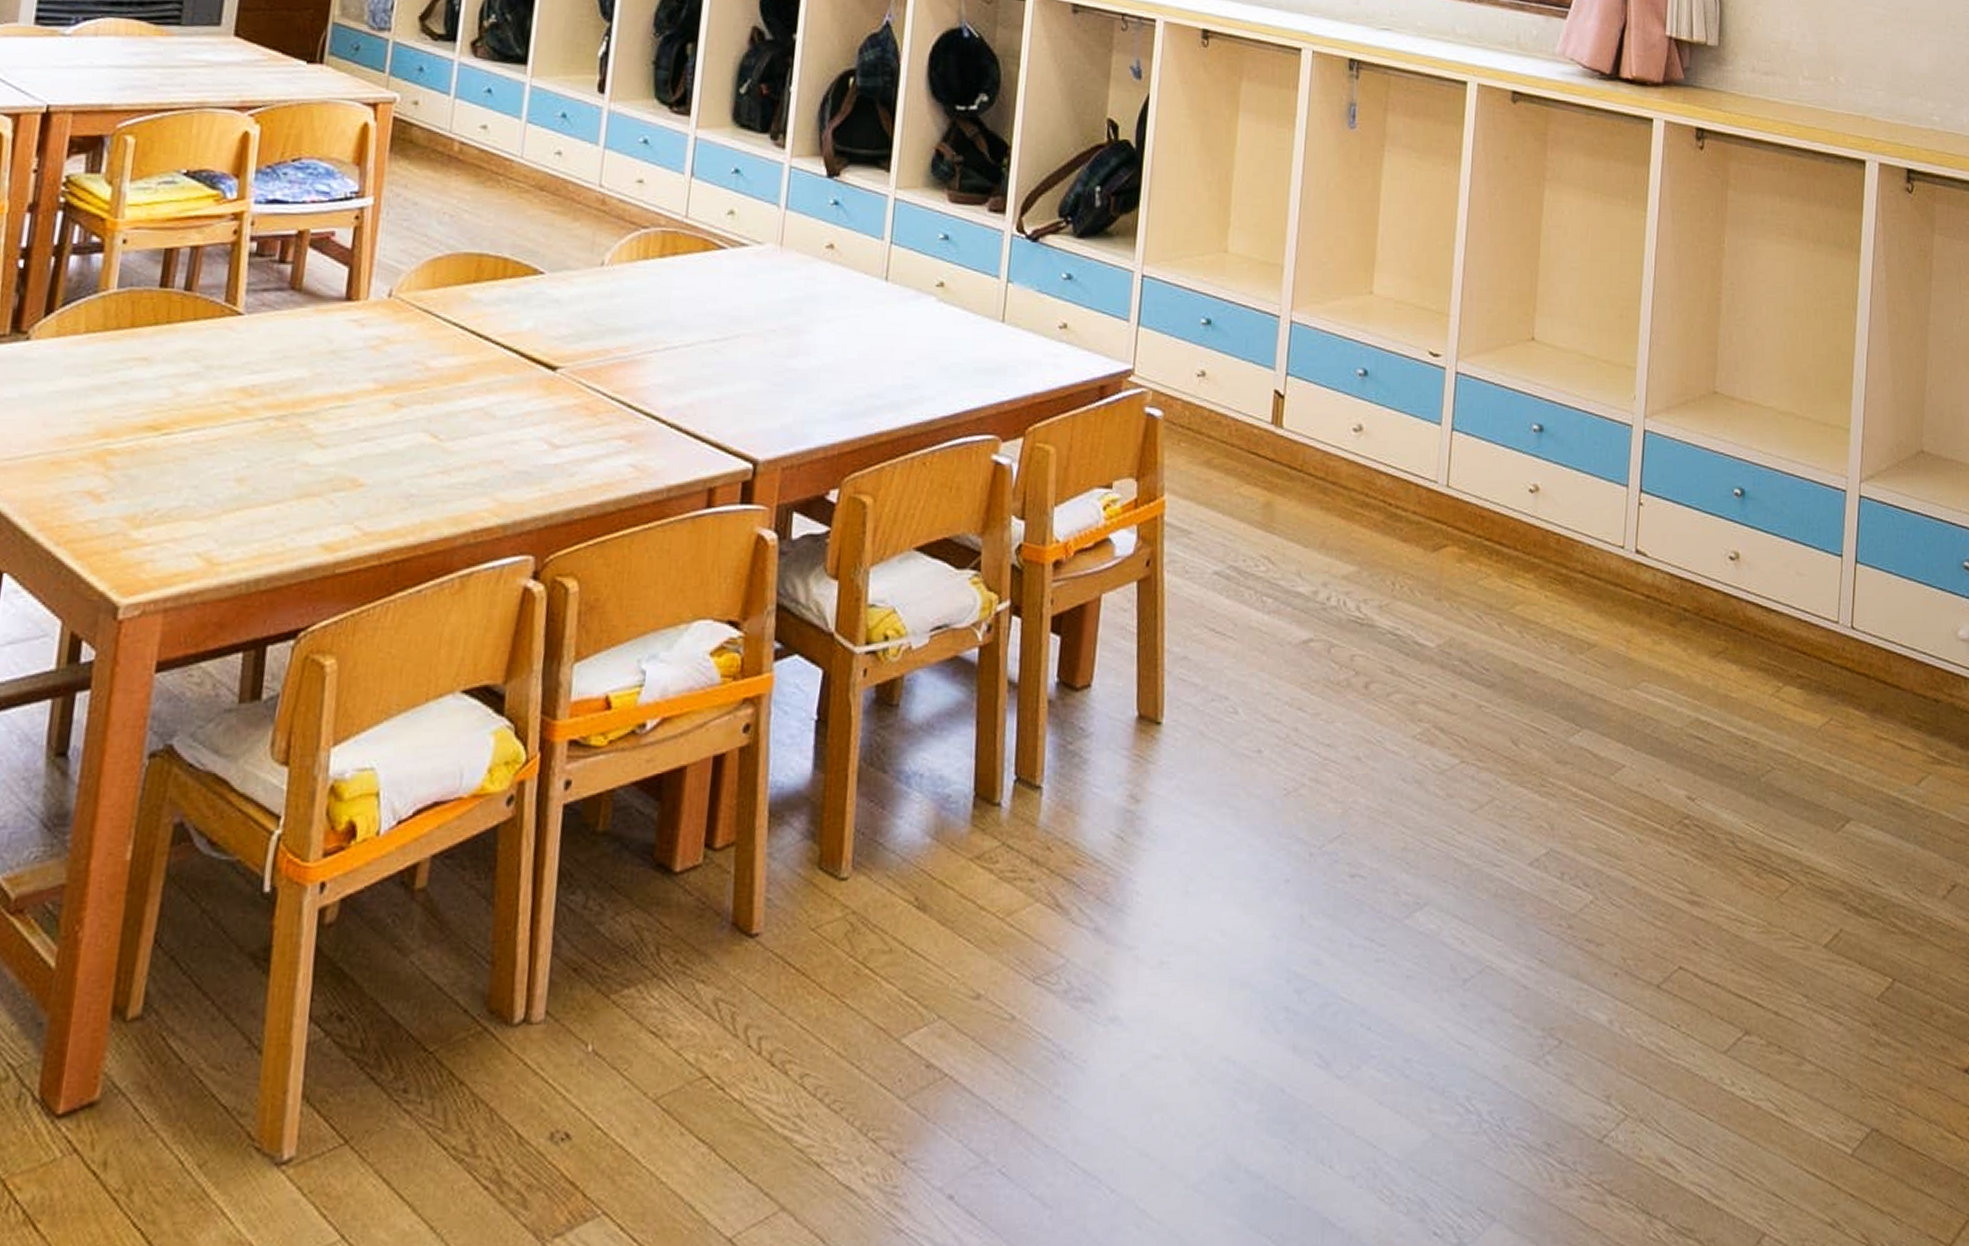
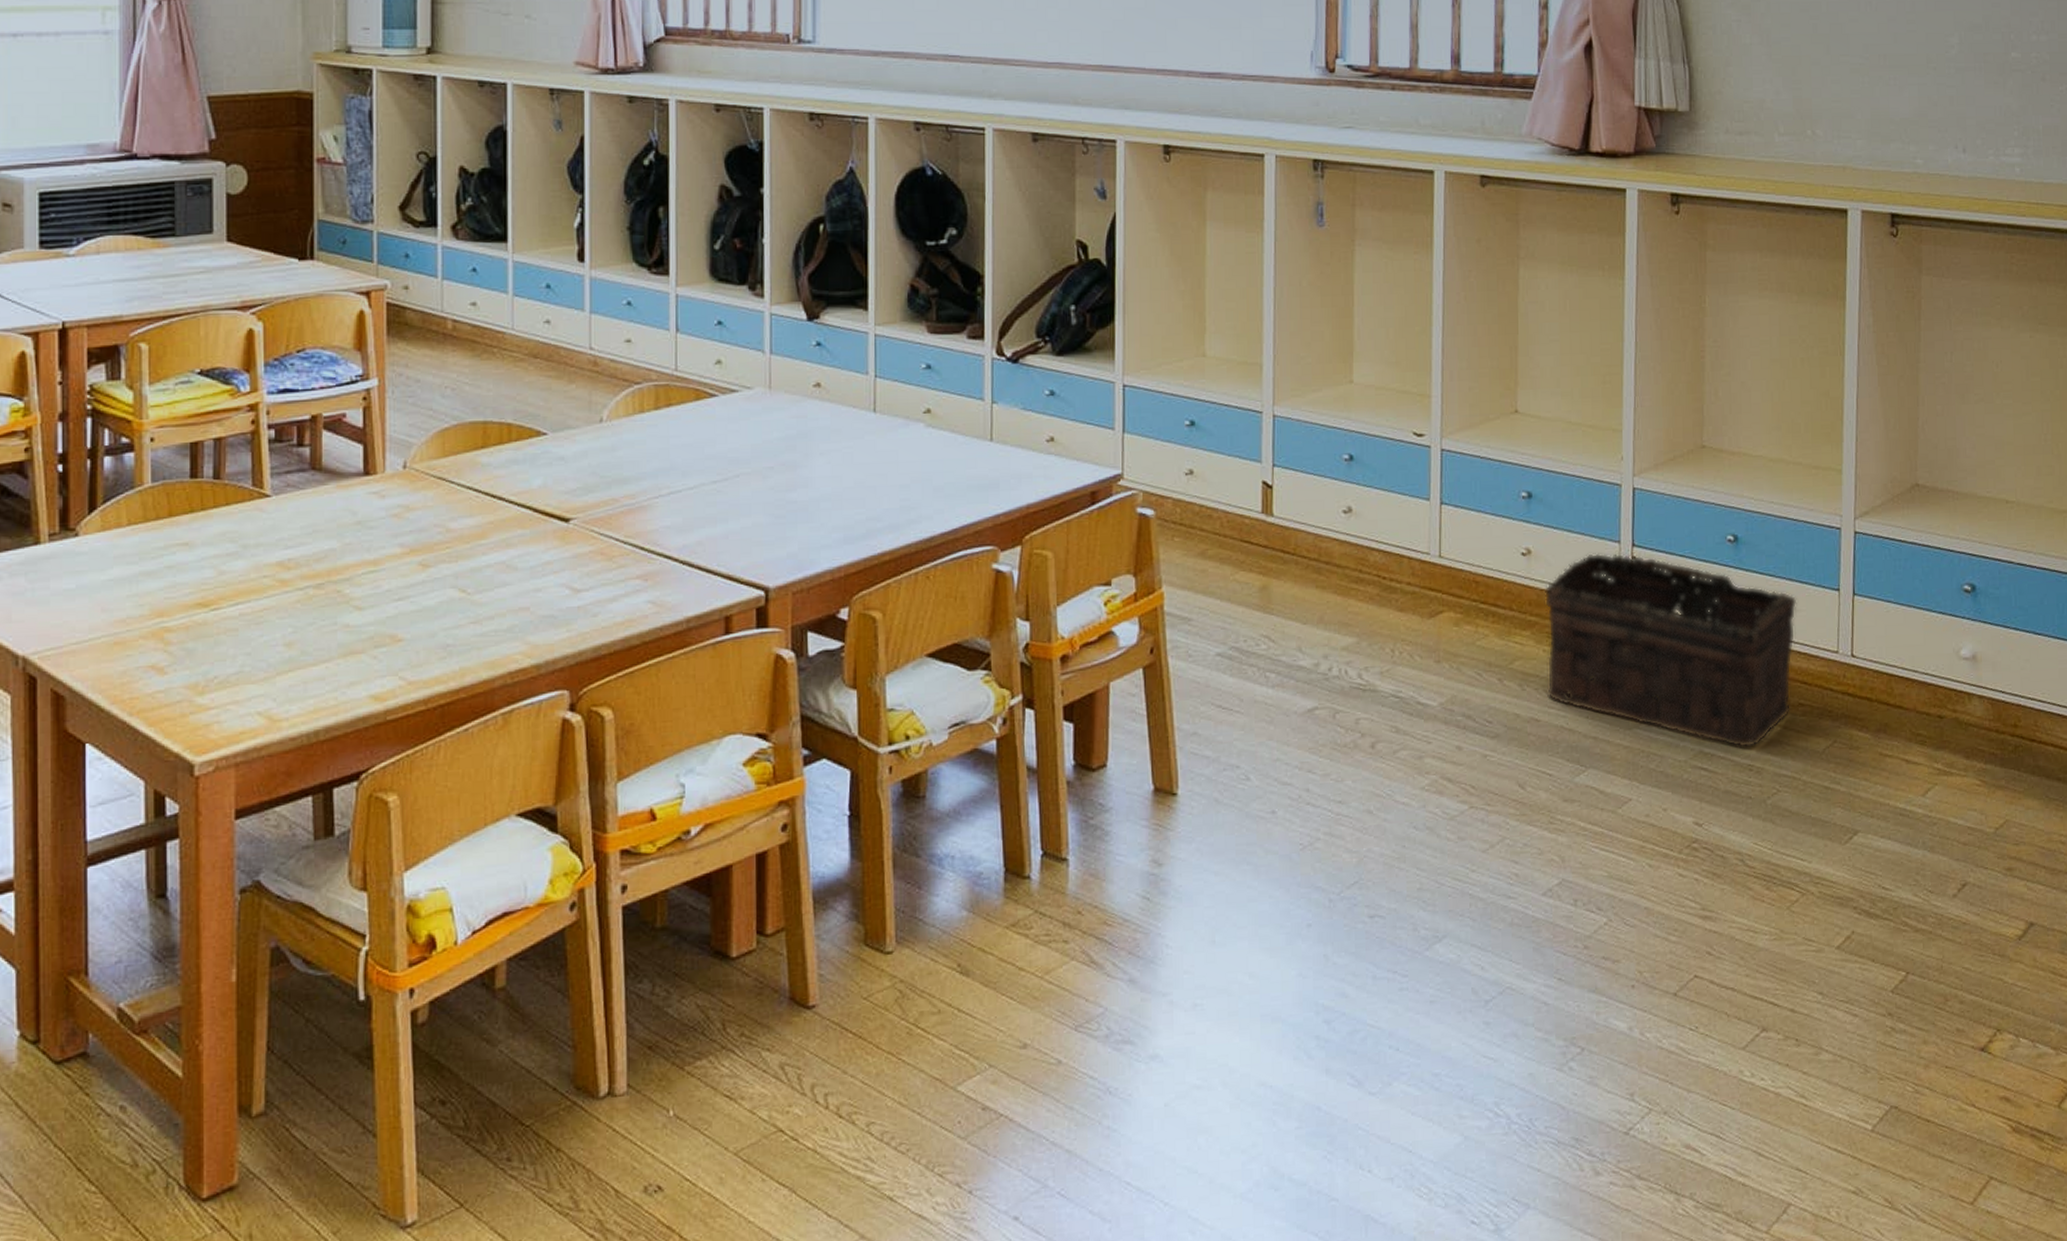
basket: none [1545,496,1800,719] -> present [1545,553,1797,749]

